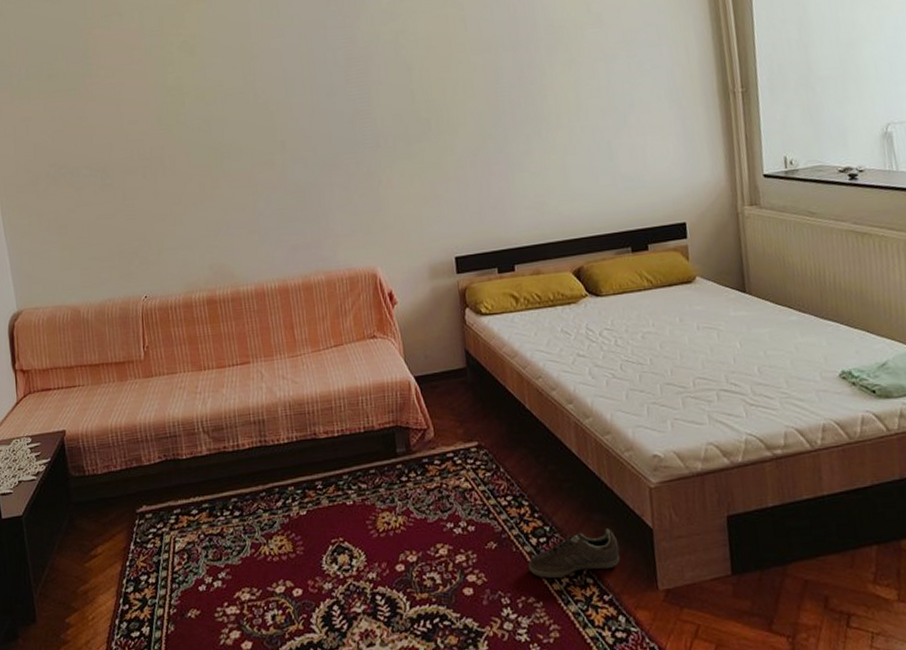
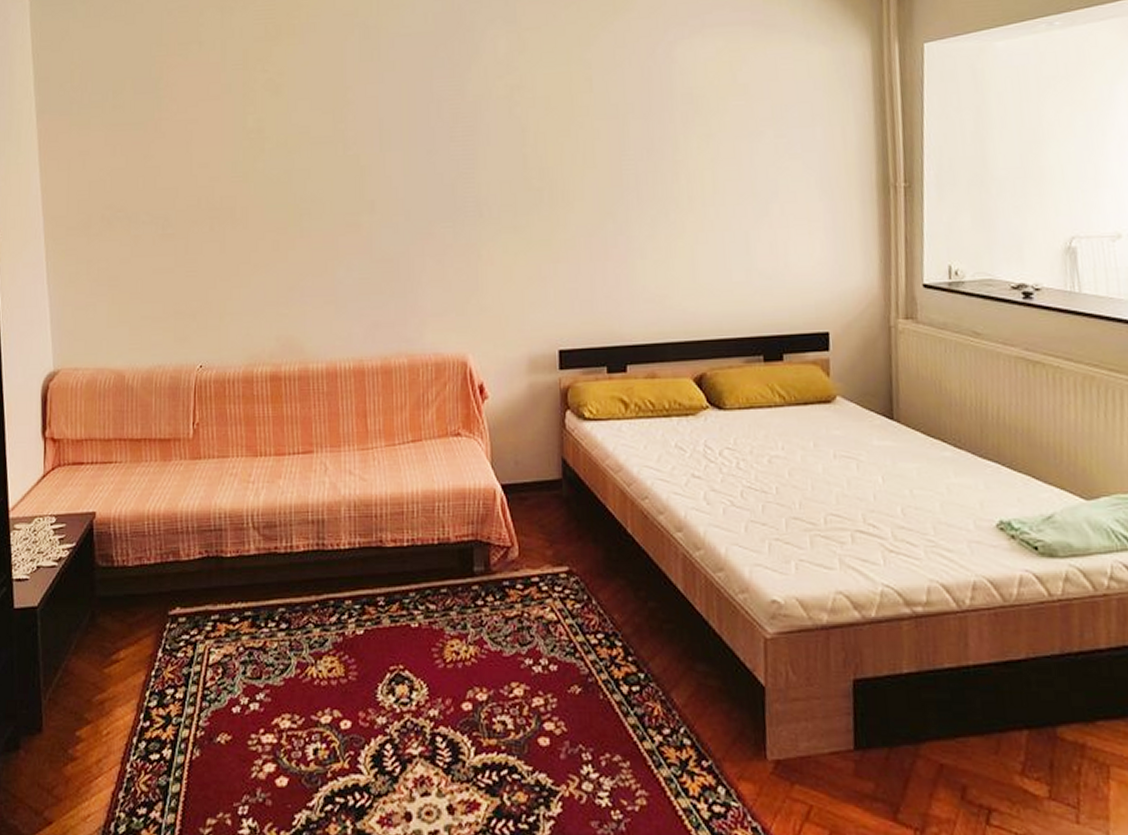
sneaker: present [527,528,620,579] -> none [615,682,725,736]

